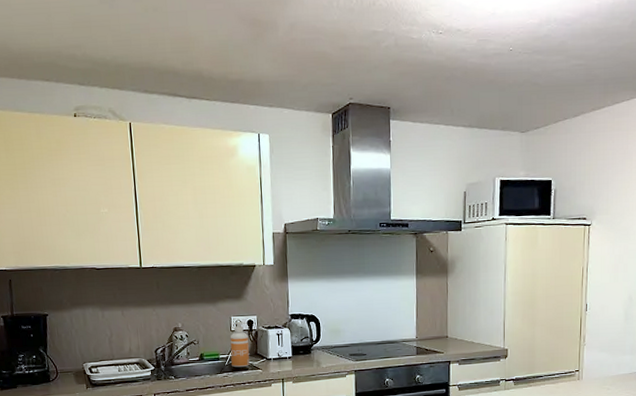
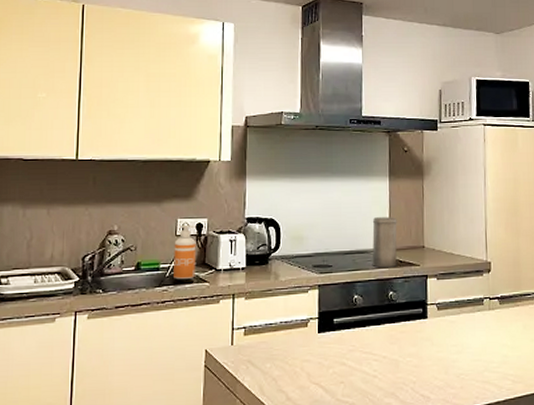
canister: none [401,311,424,356] -> present [372,217,397,269]

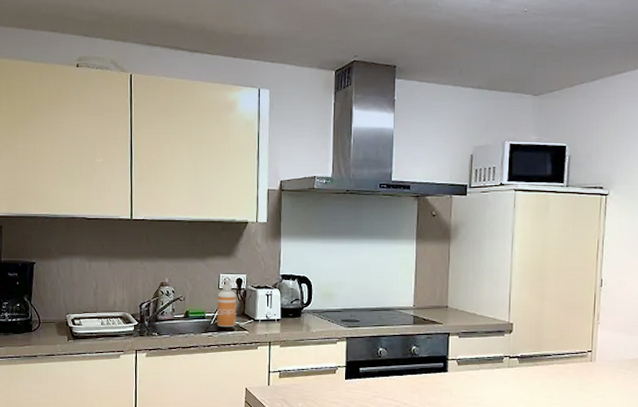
canister: present [372,217,397,269] -> none [397,278,423,325]

